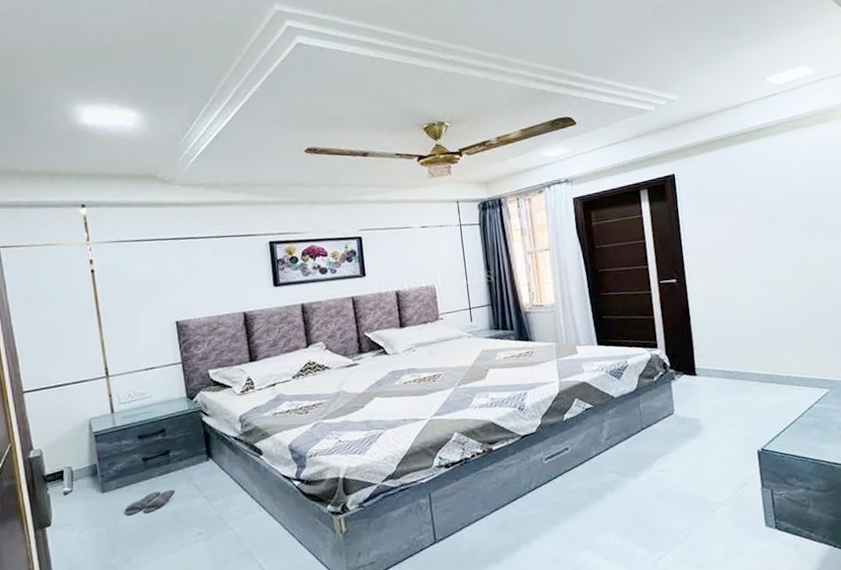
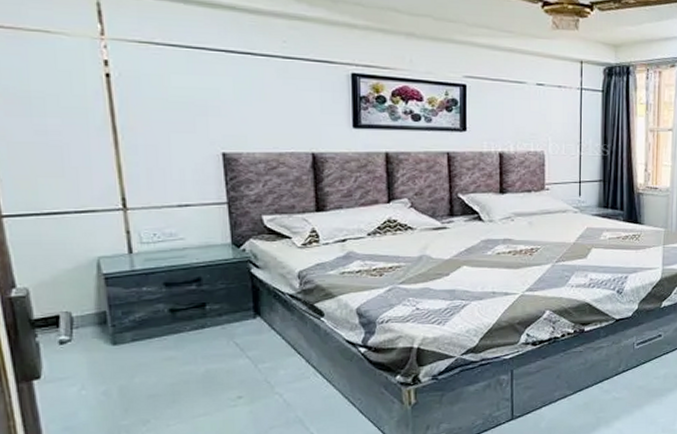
slippers: present [124,490,175,516] -> none [143,347,210,373]

